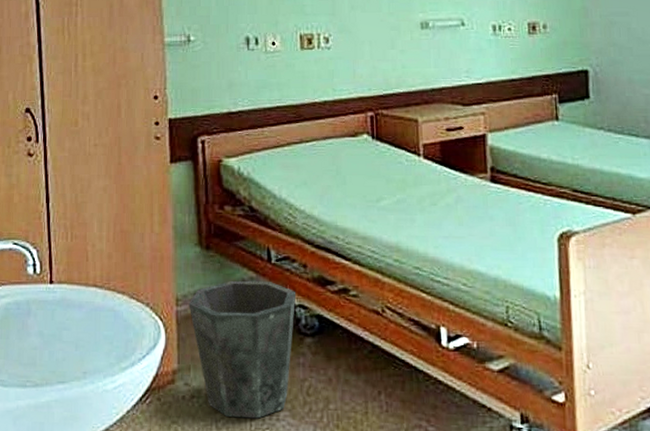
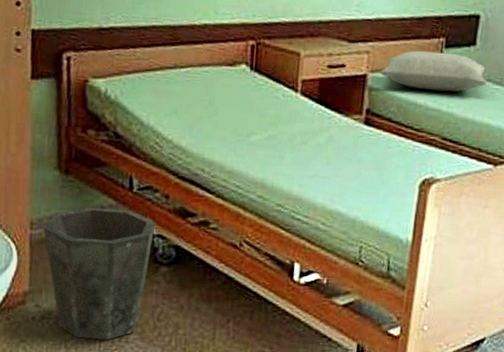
pillow: none [498,107,608,145] -> present [380,50,487,92]

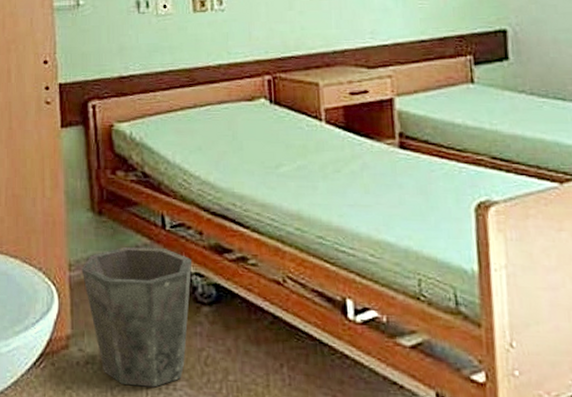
pillow: present [380,50,487,92] -> none [407,70,530,109]

